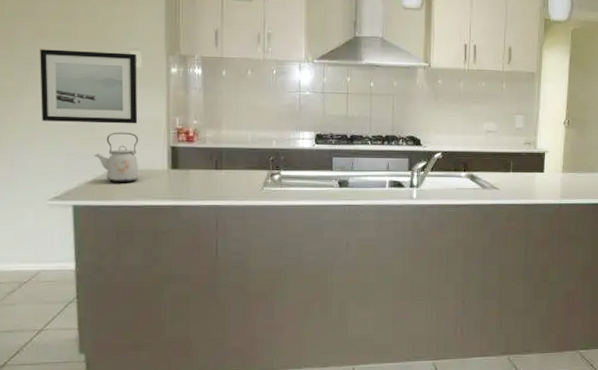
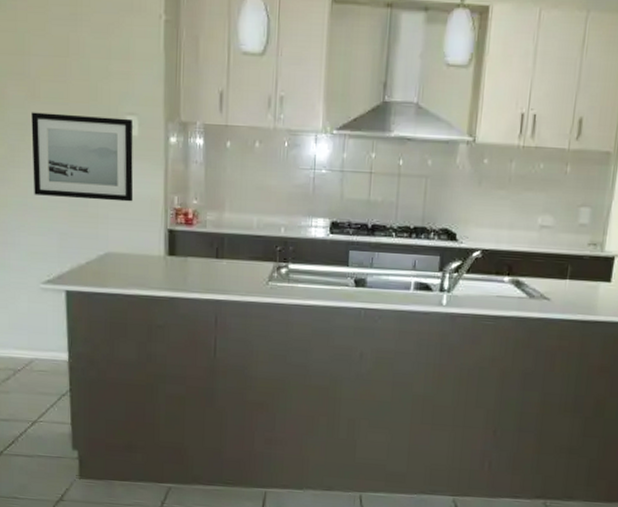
kettle: present [95,132,140,183] -> none [88,210,135,269]

